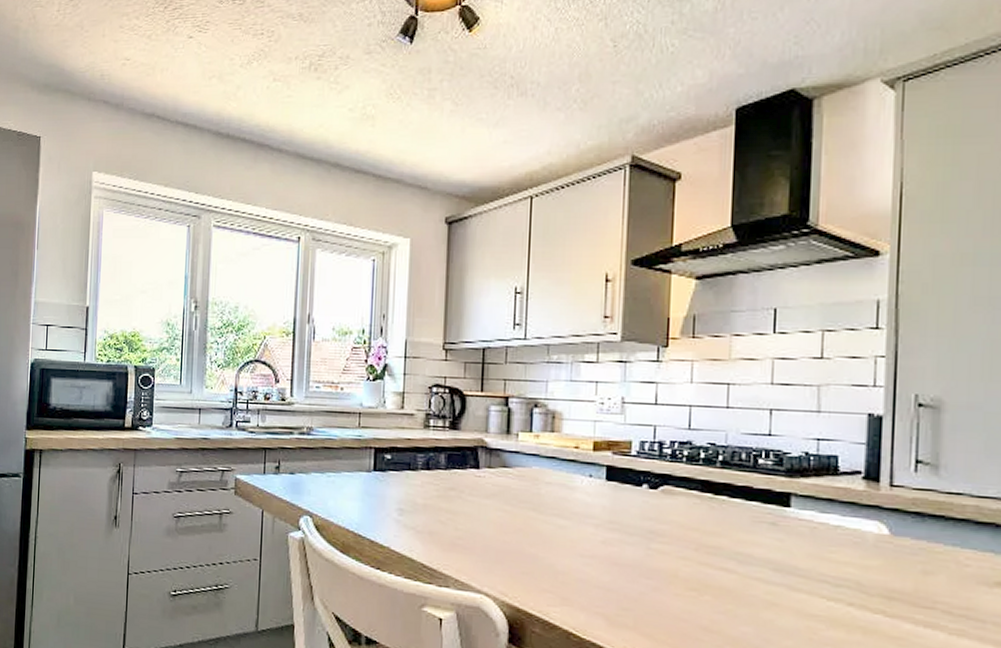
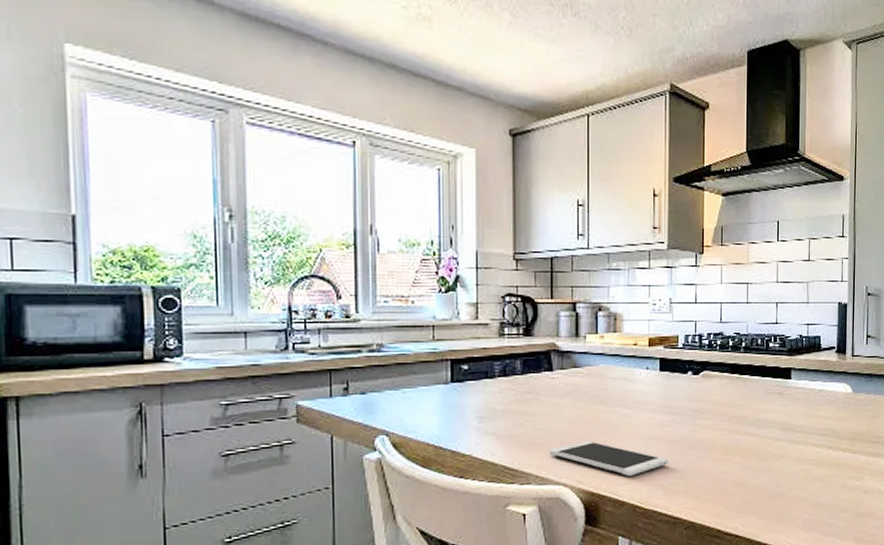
smartphone: none [470,549,613,597] -> present [549,441,668,476]

